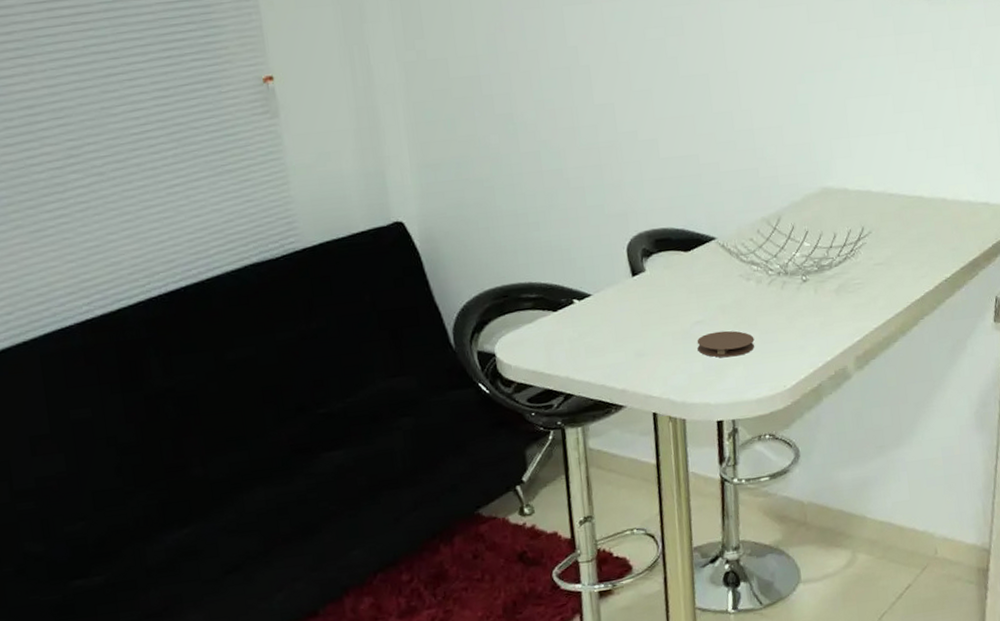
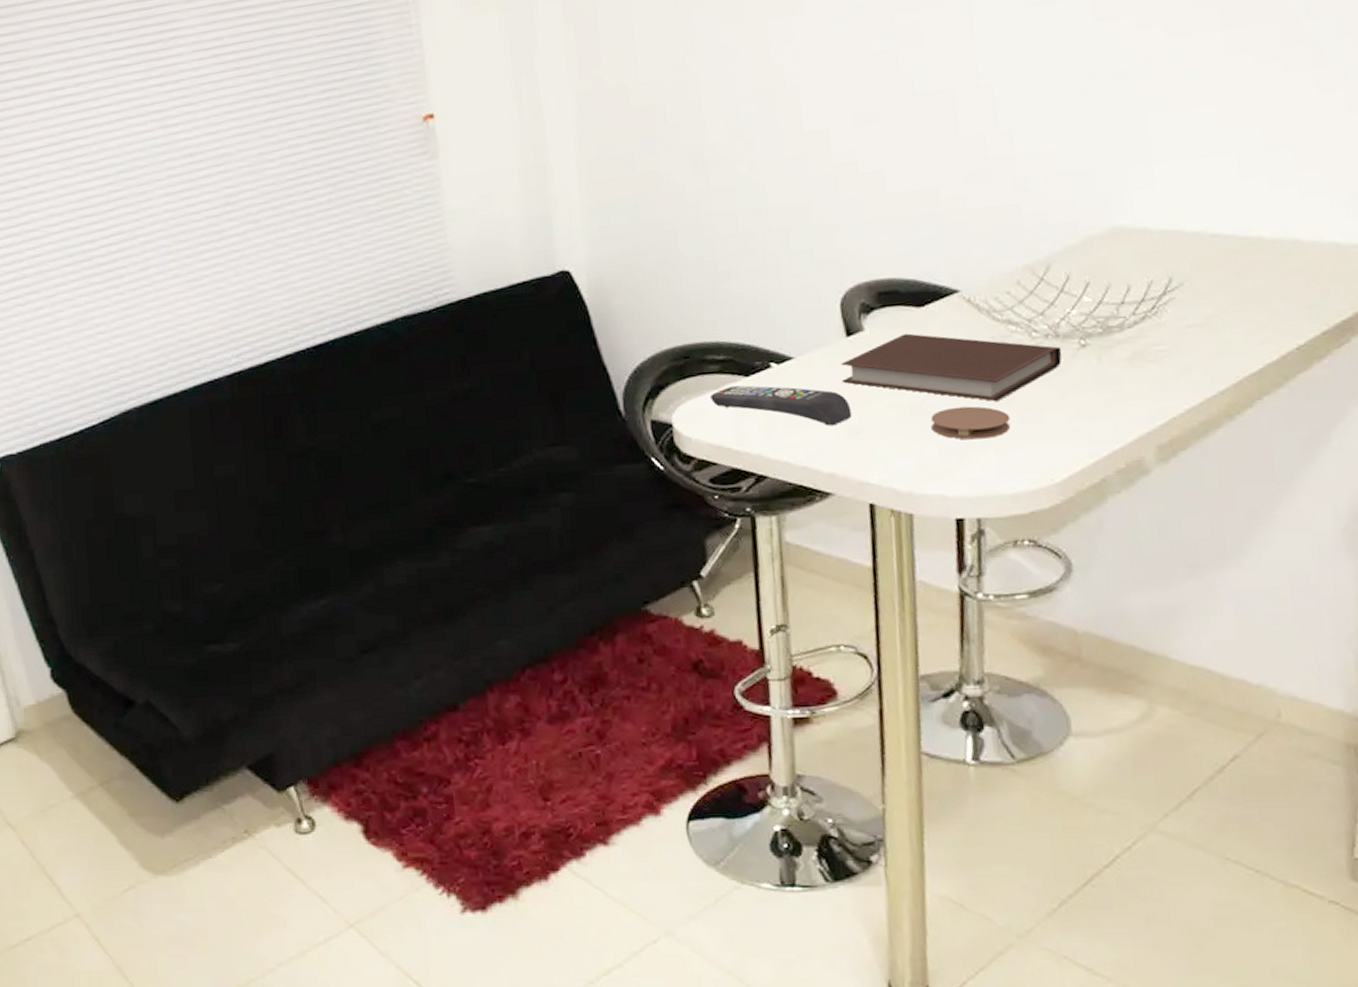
remote control: none [526,319,638,351] -> present [710,385,852,426]
notebook: none [628,273,790,326] -> present [840,333,1062,401]

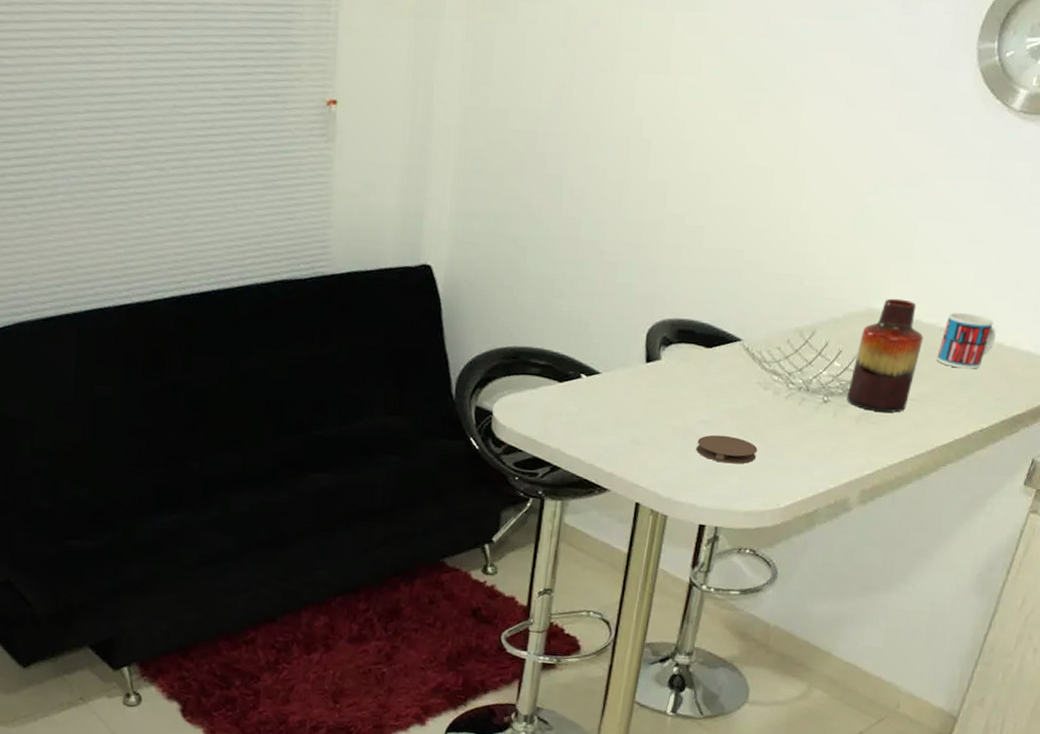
remote control: present [710,385,852,426] -> none [528,388,638,435]
notebook: present [840,333,1062,401] -> none [635,368,809,435]
vase: none [1109,209,1192,348] -> present [847,298,924,413]
mug: none [1214,210,1287,278] -> present [936,313,996,369]

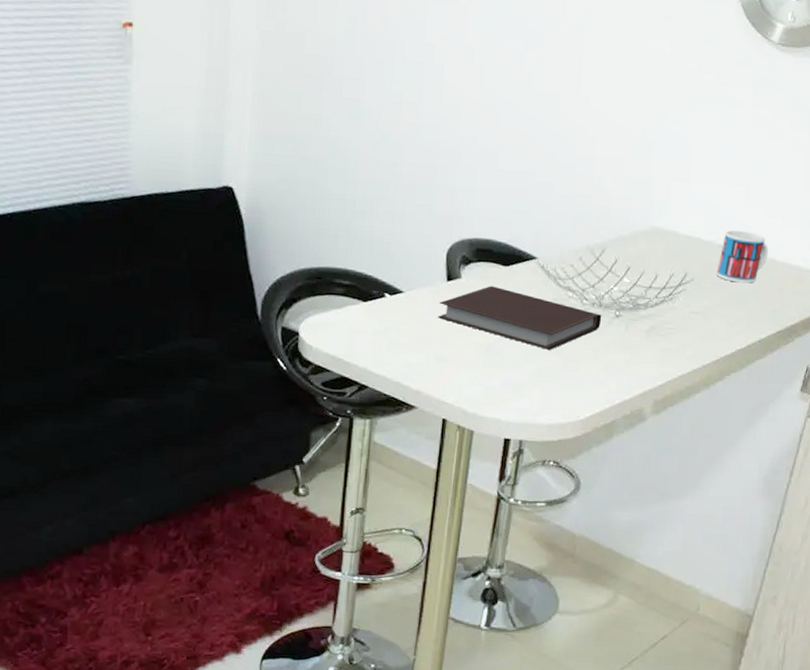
notebook: none [635,368,809,435] -> present [438,286,602,350]
coaster: present [696,434,758,464] -> none [498,350,557,379]
vase: present [847,298,924,413] -> none [637,217,704,326]

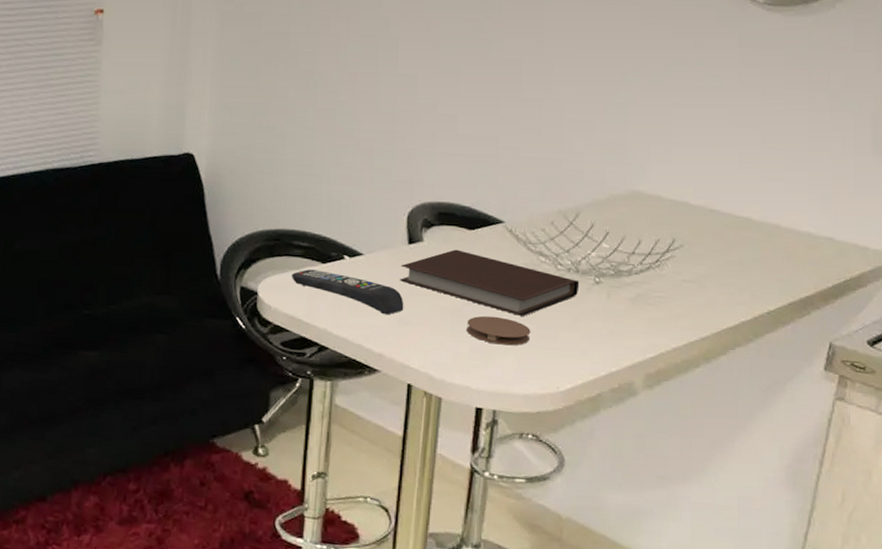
remote control: none [333,308,441,352] -> present [292,269,404,315]
coaster: none [498,350,557,379] -> present [466,315,531,346]
mug: present [716,230,768,283] -> none [710,194,770,251]

